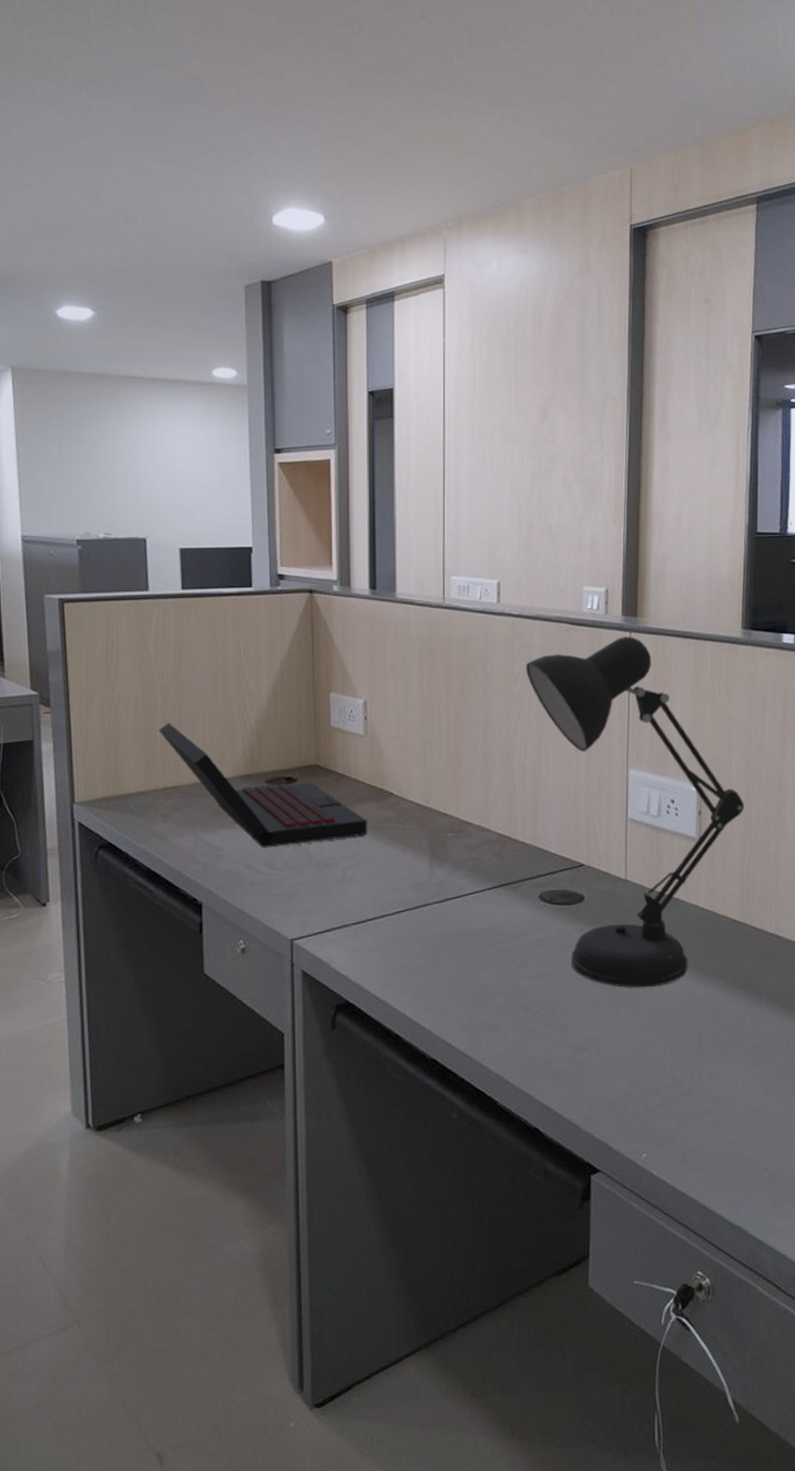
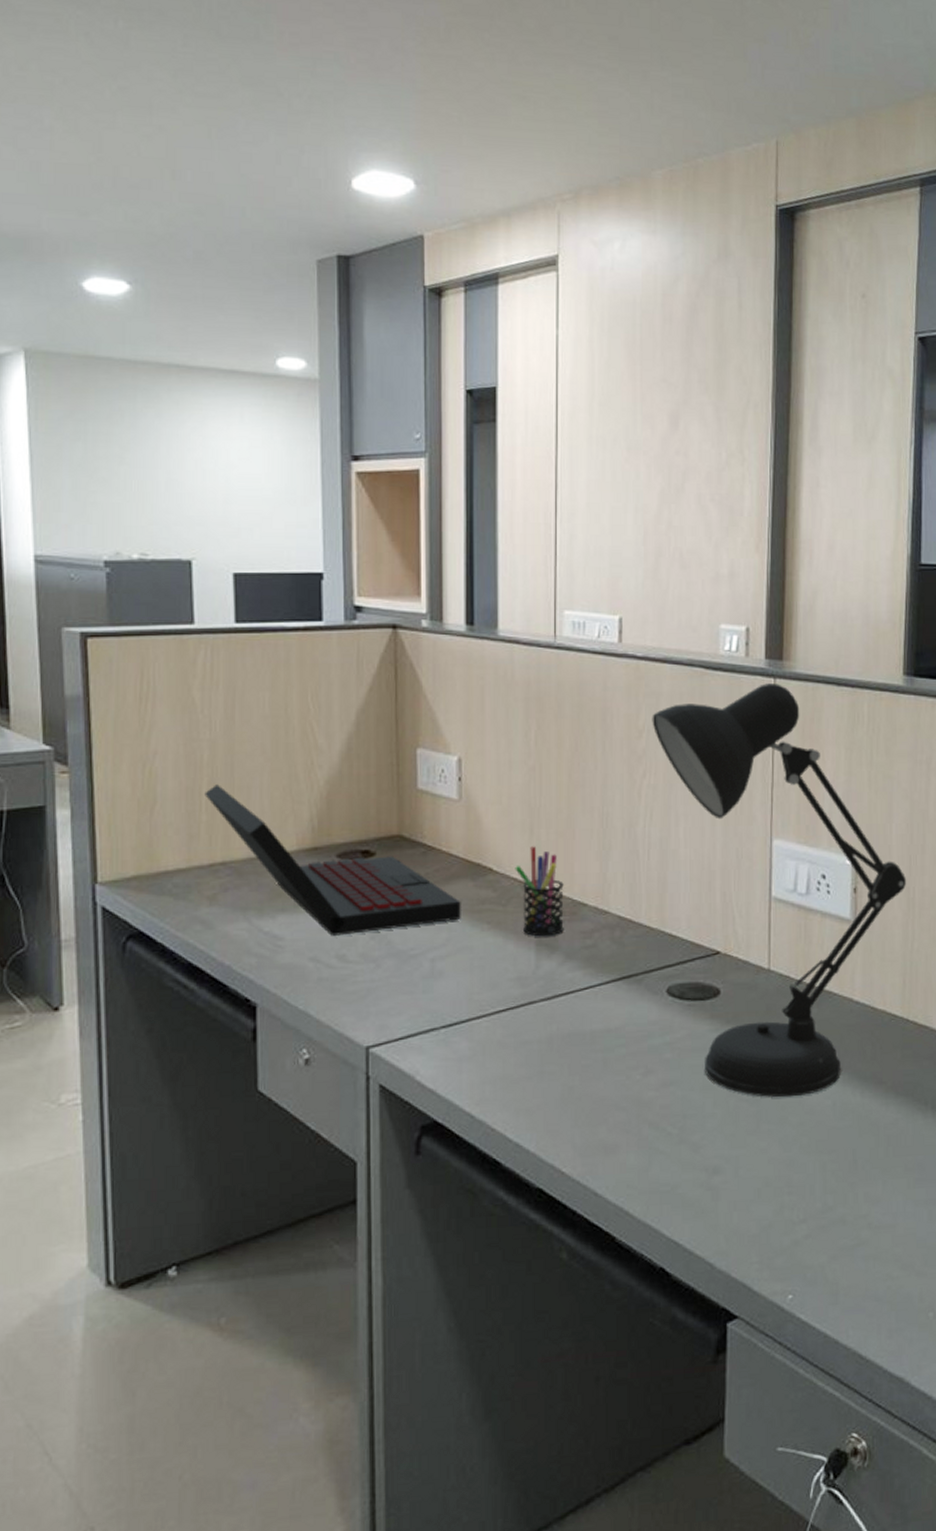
pen holder: none [411,774,453,850] -> present [515,846,564,937]

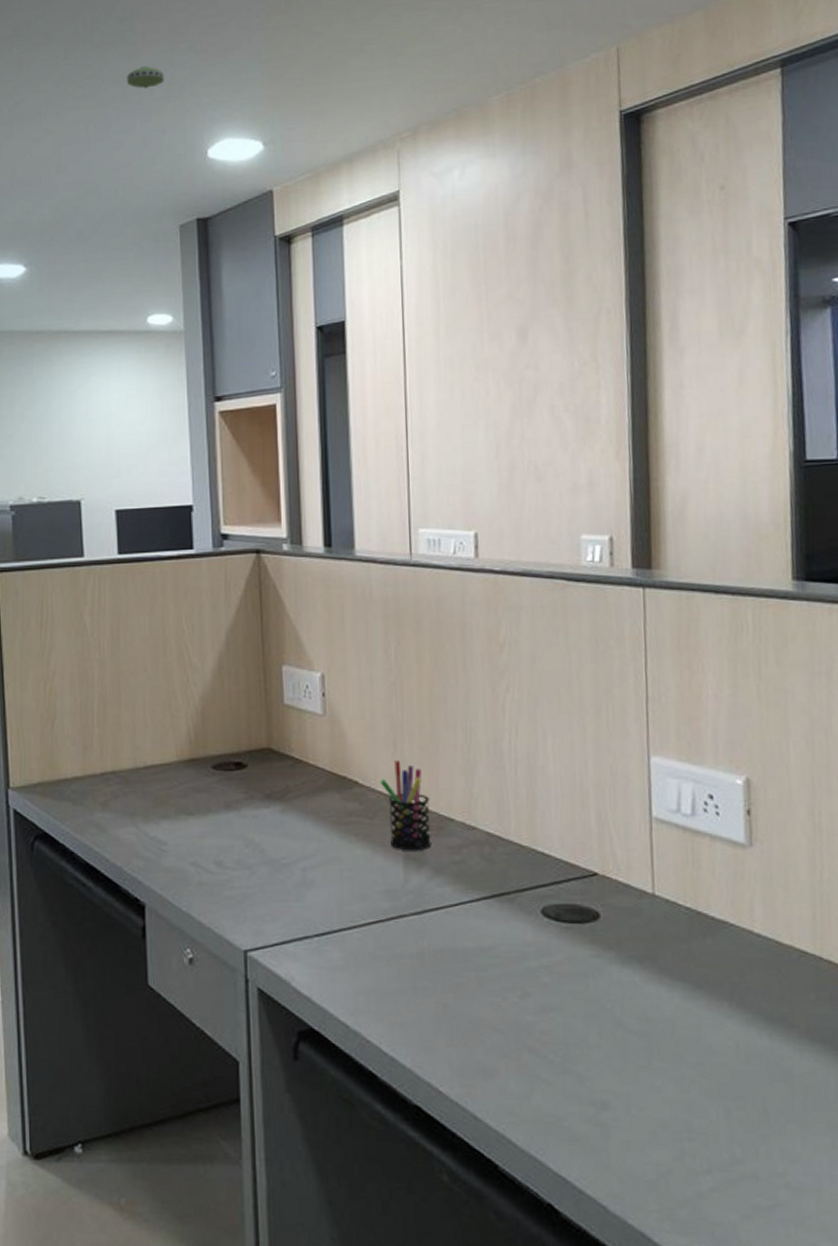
laptop: present [205,784,461,936] -> none [96,700,329,843]
smoke detector: none [259,71,305,98] -> present [126,65,165,89]
desk lamp: present [652,683,907,1098] -> none [513,593,811,1034]

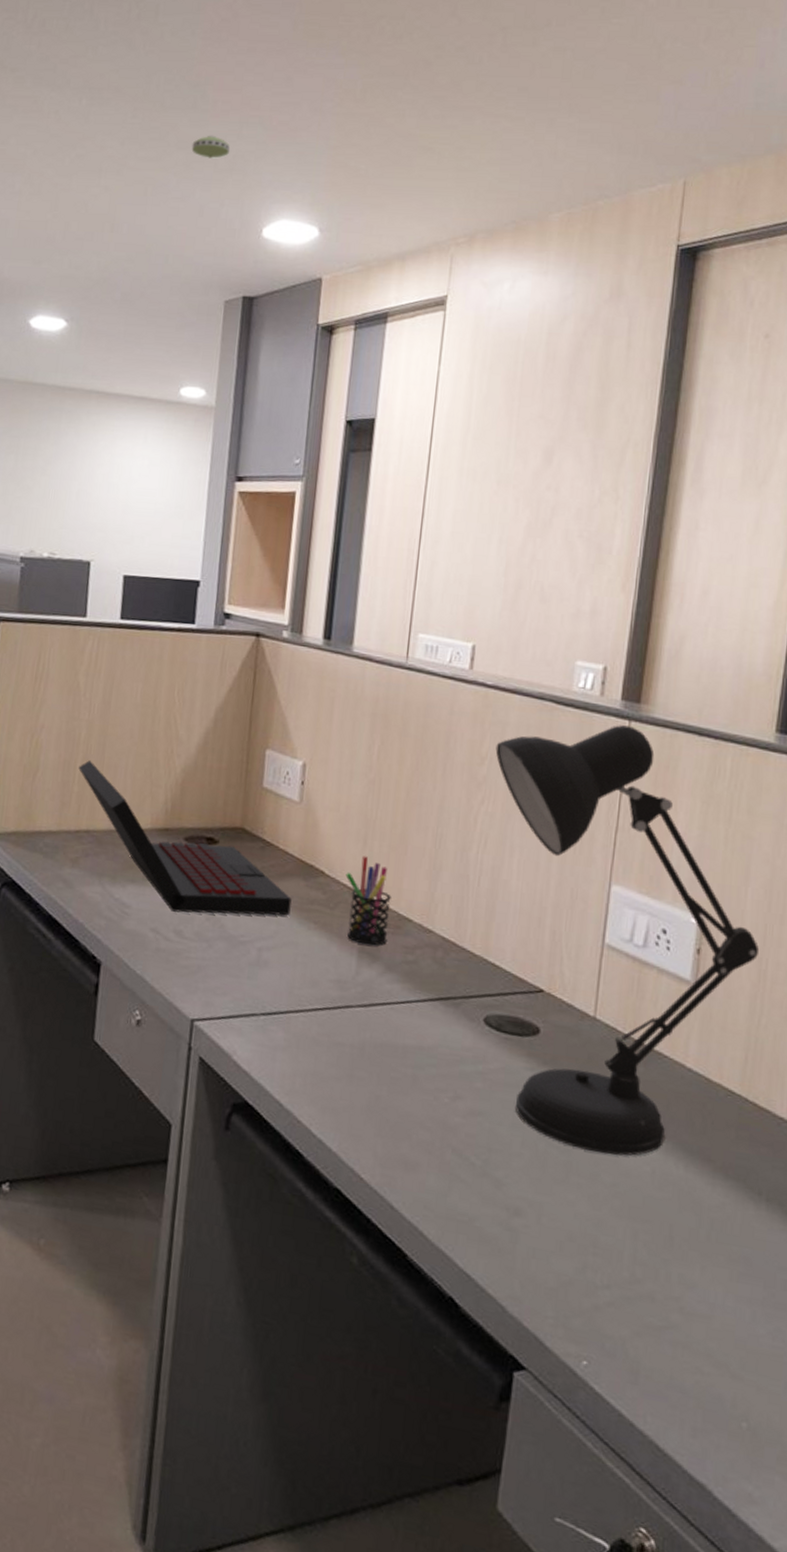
laptop: none [96,700,329,843] -> present [78,760,292,916]
desk lamp: none [513,593,811,1034] -> present [495,725,760,1156]

